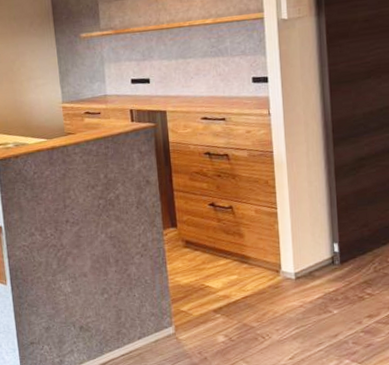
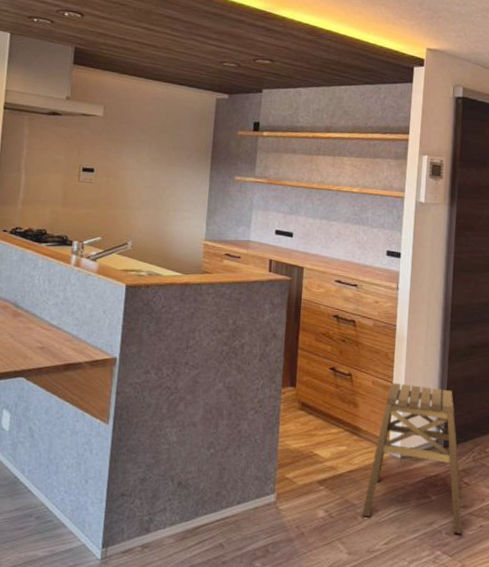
stool: none [262,207,371,342] -> present [361,382,463,534]

